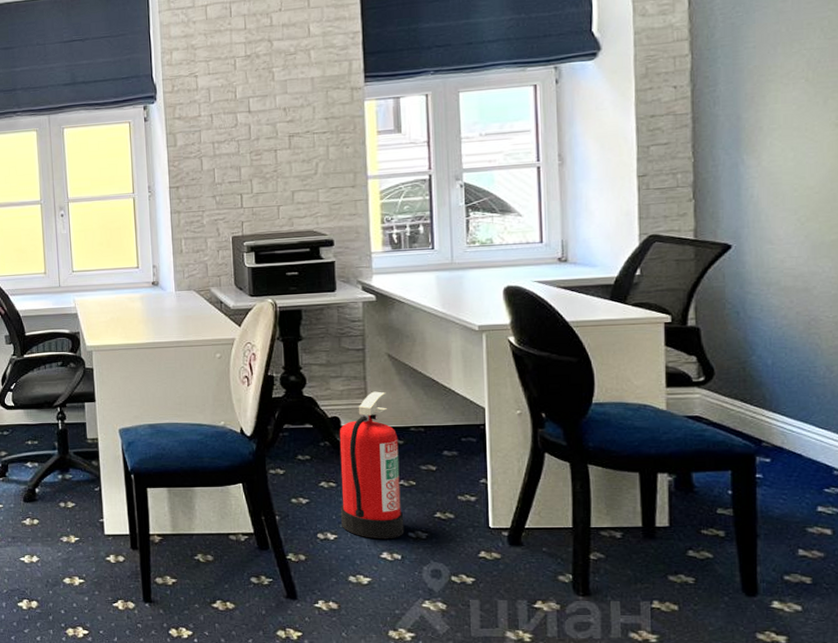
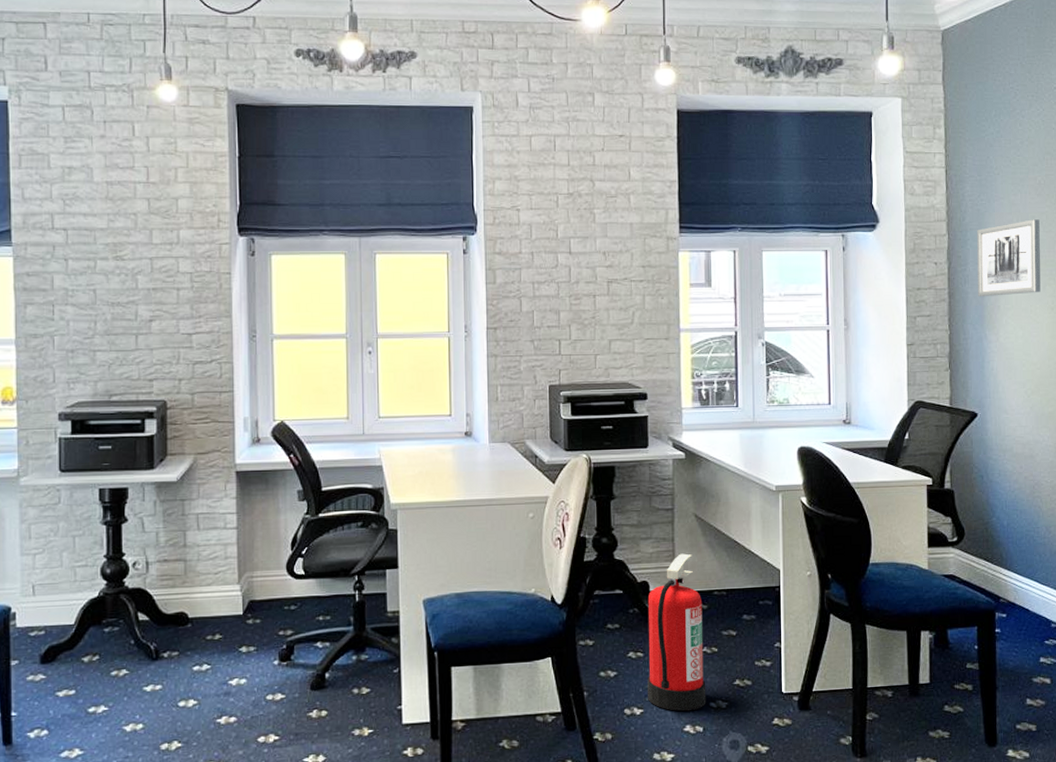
wall art: none [731,26,820,119] -> present [977,219,1041,297]

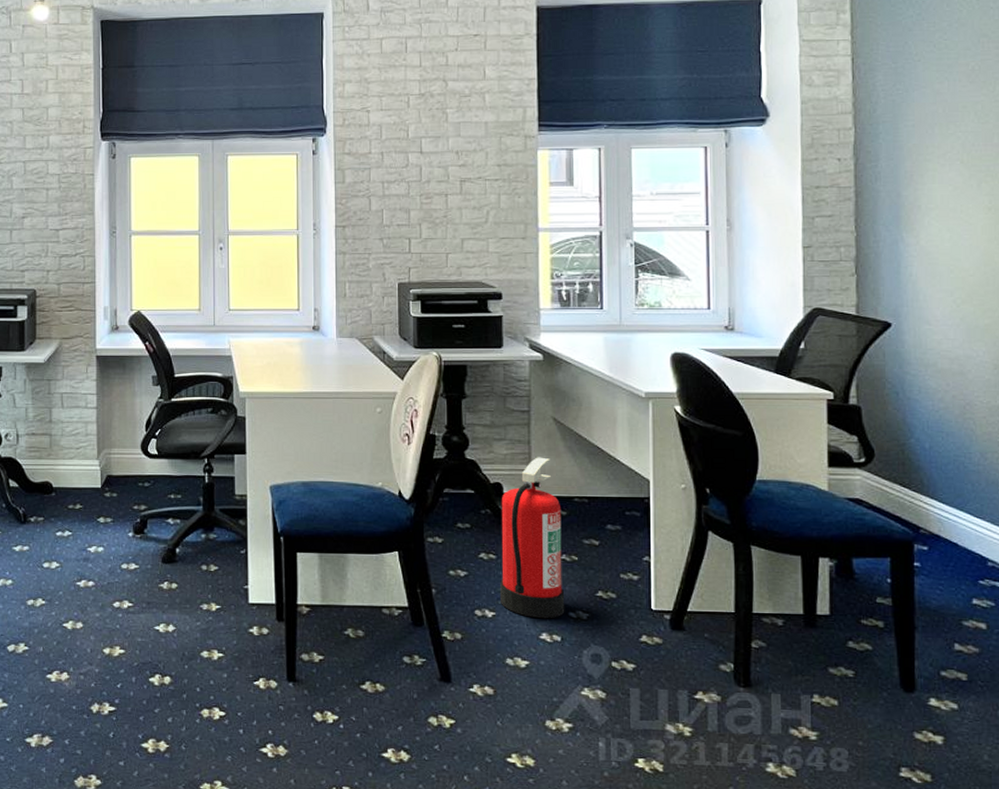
wall art: present [977,219,1041,297] -> none [891,109,974,196]

